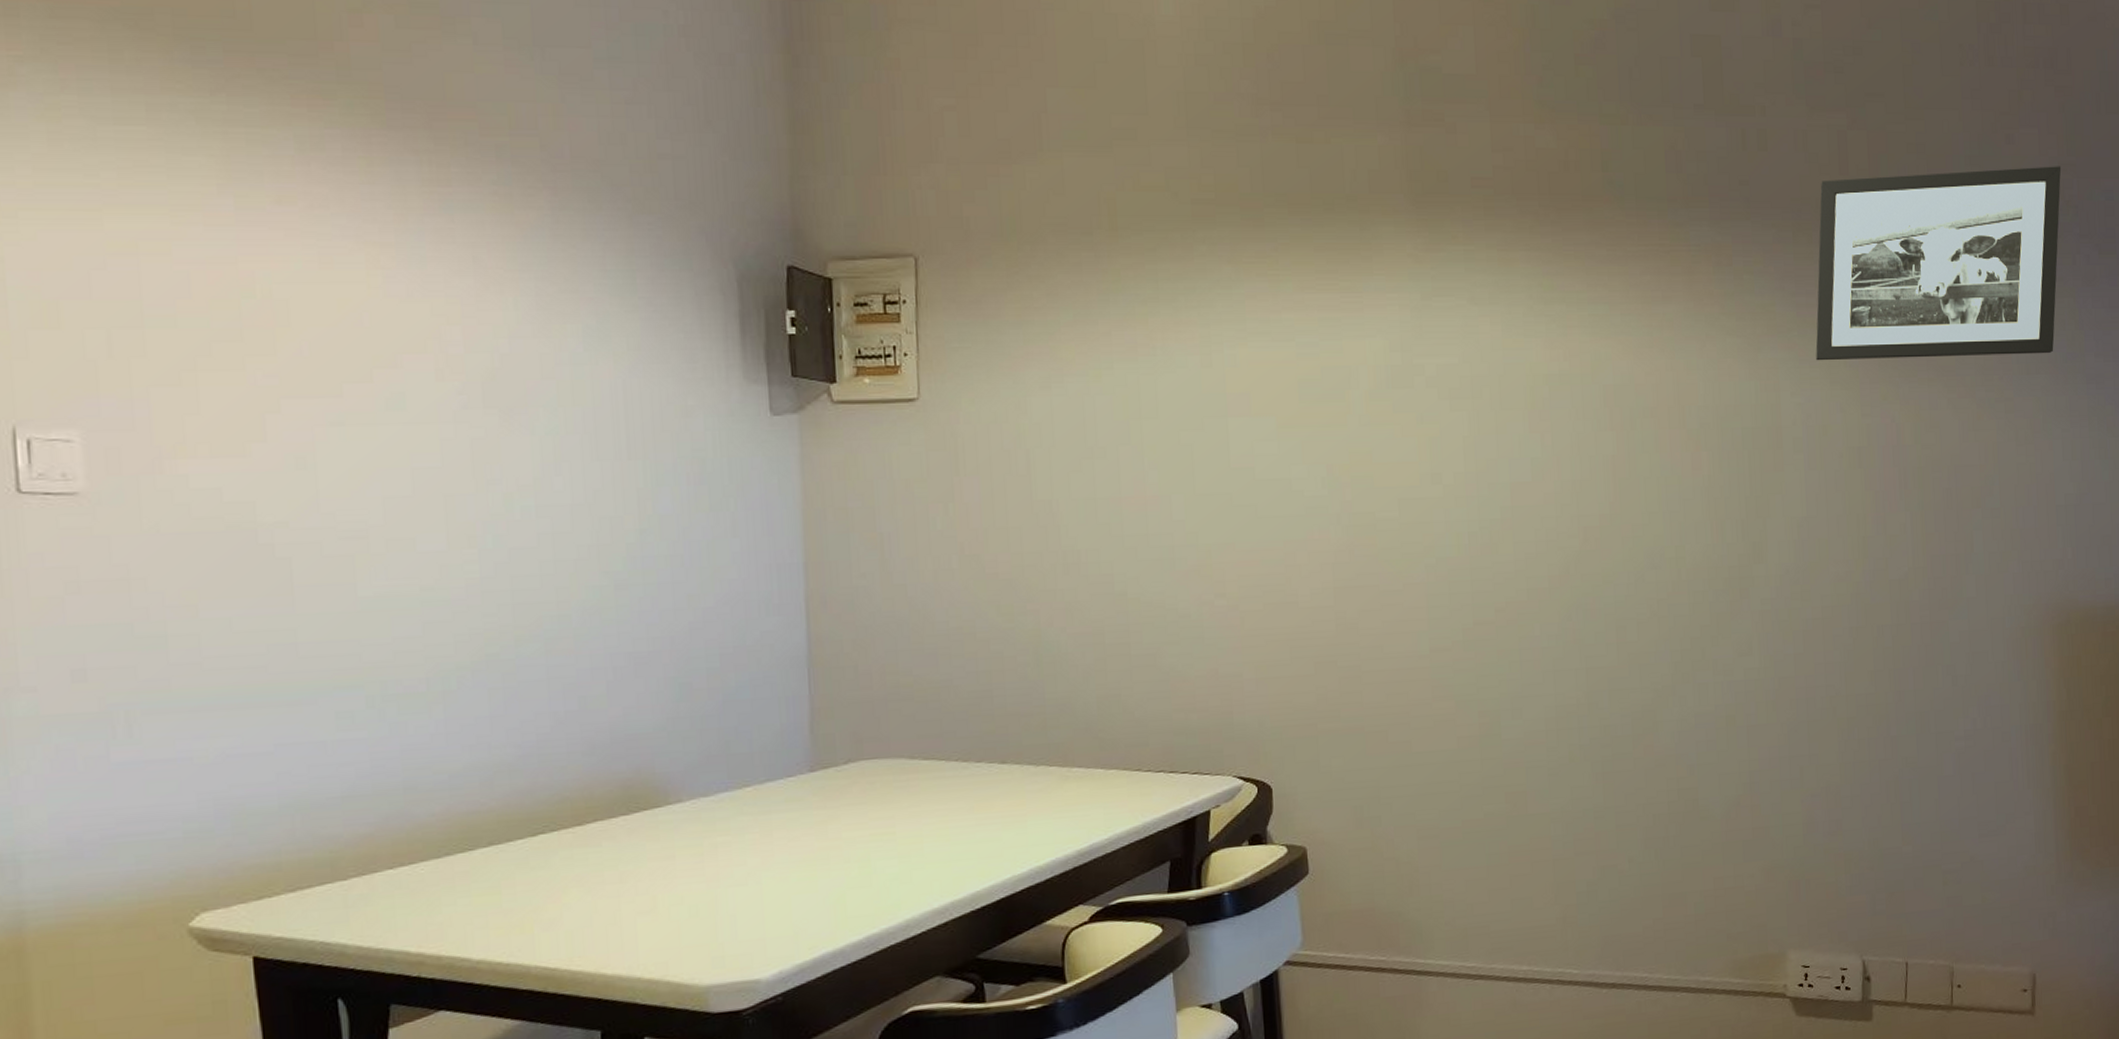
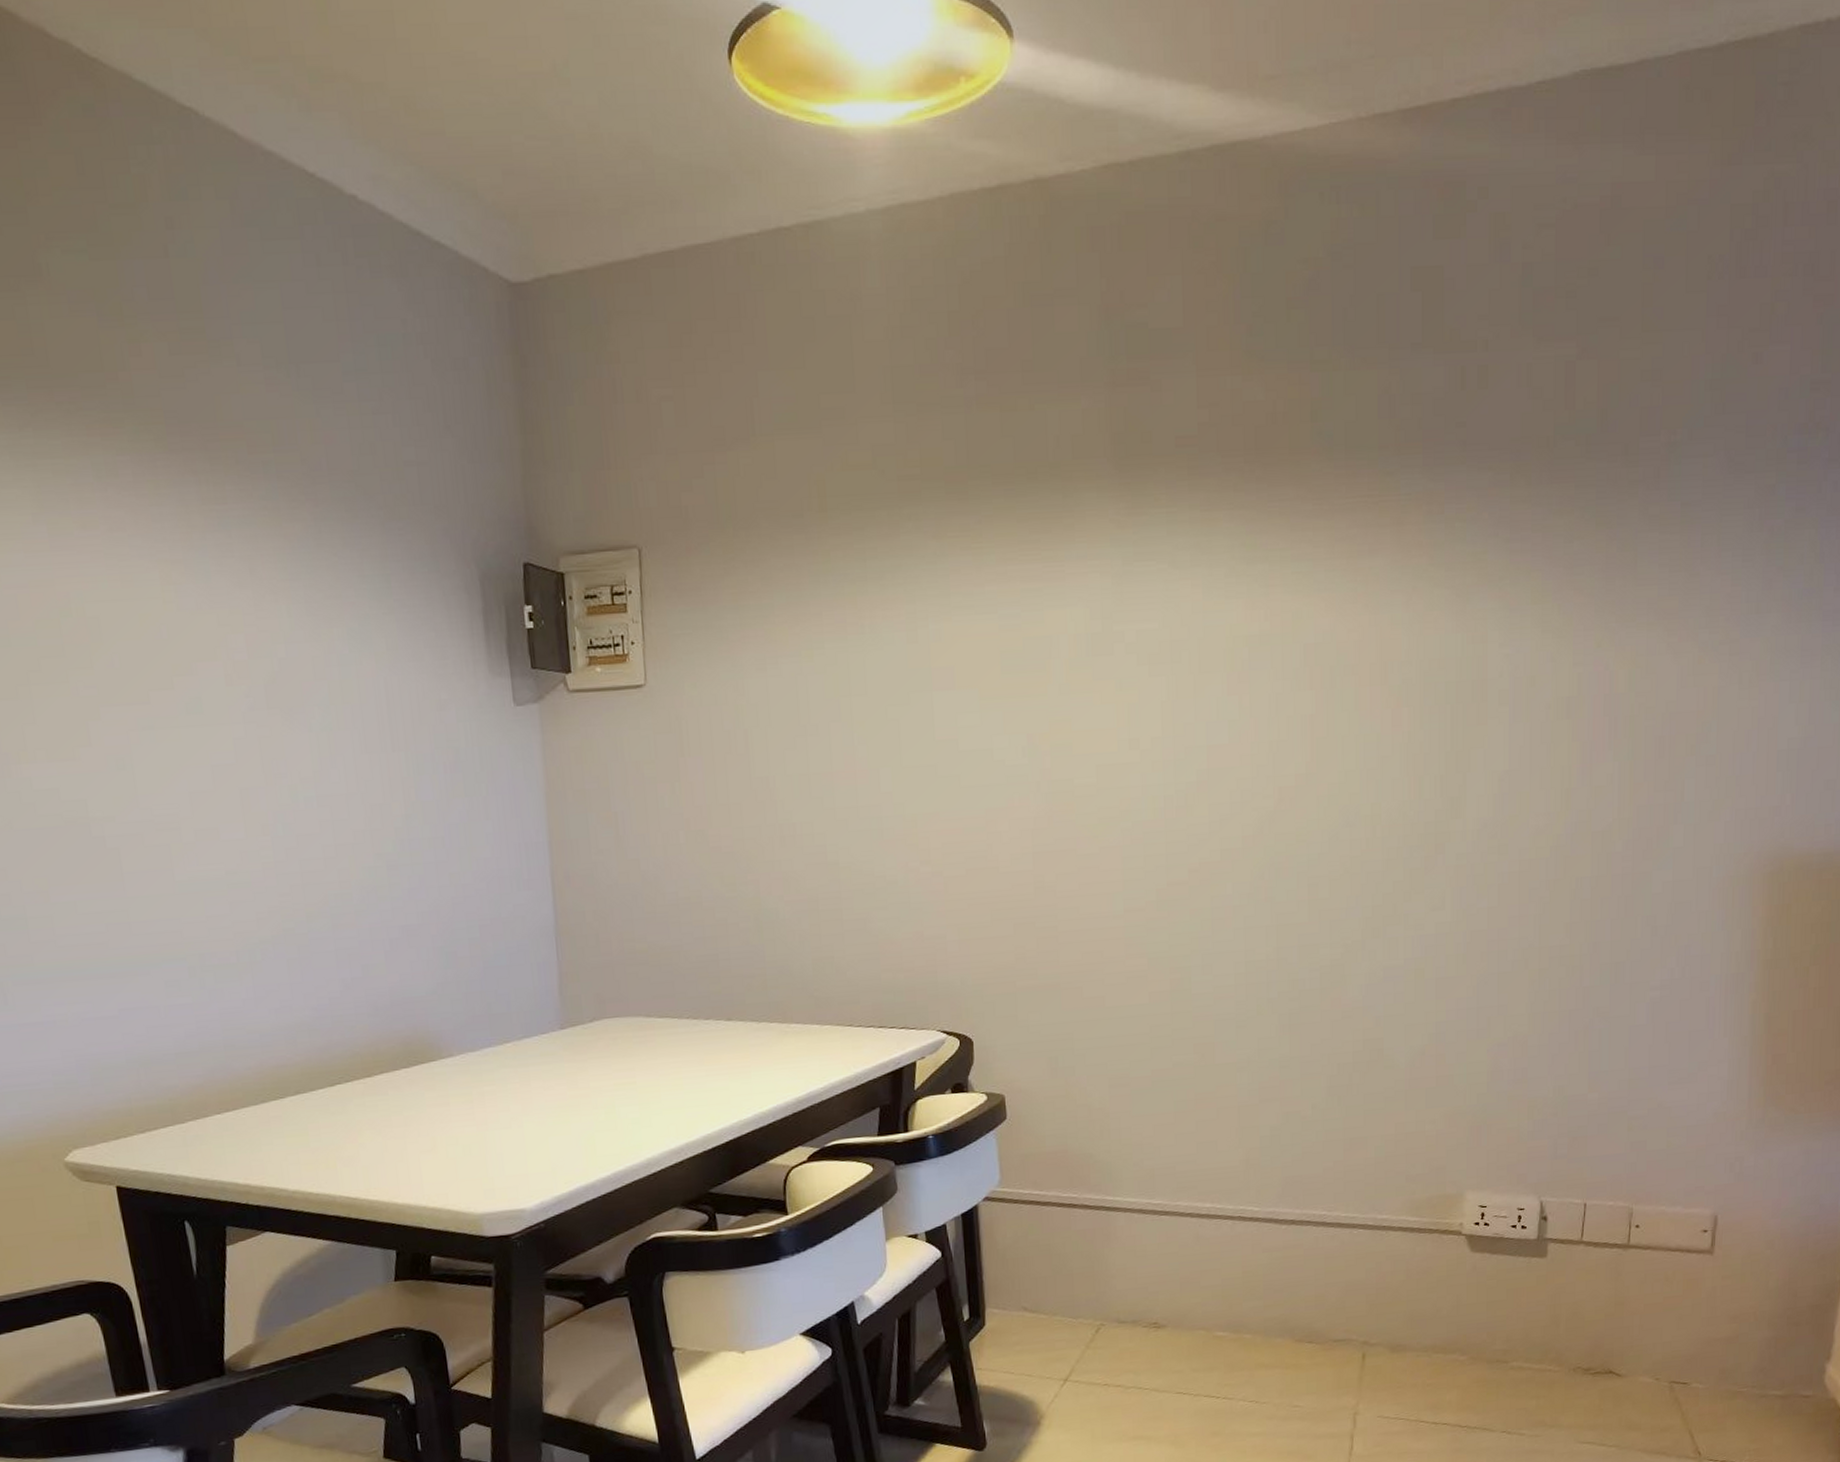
picture frame: present [1815,166,2062,361] -> none [1528,384,1814,610]

